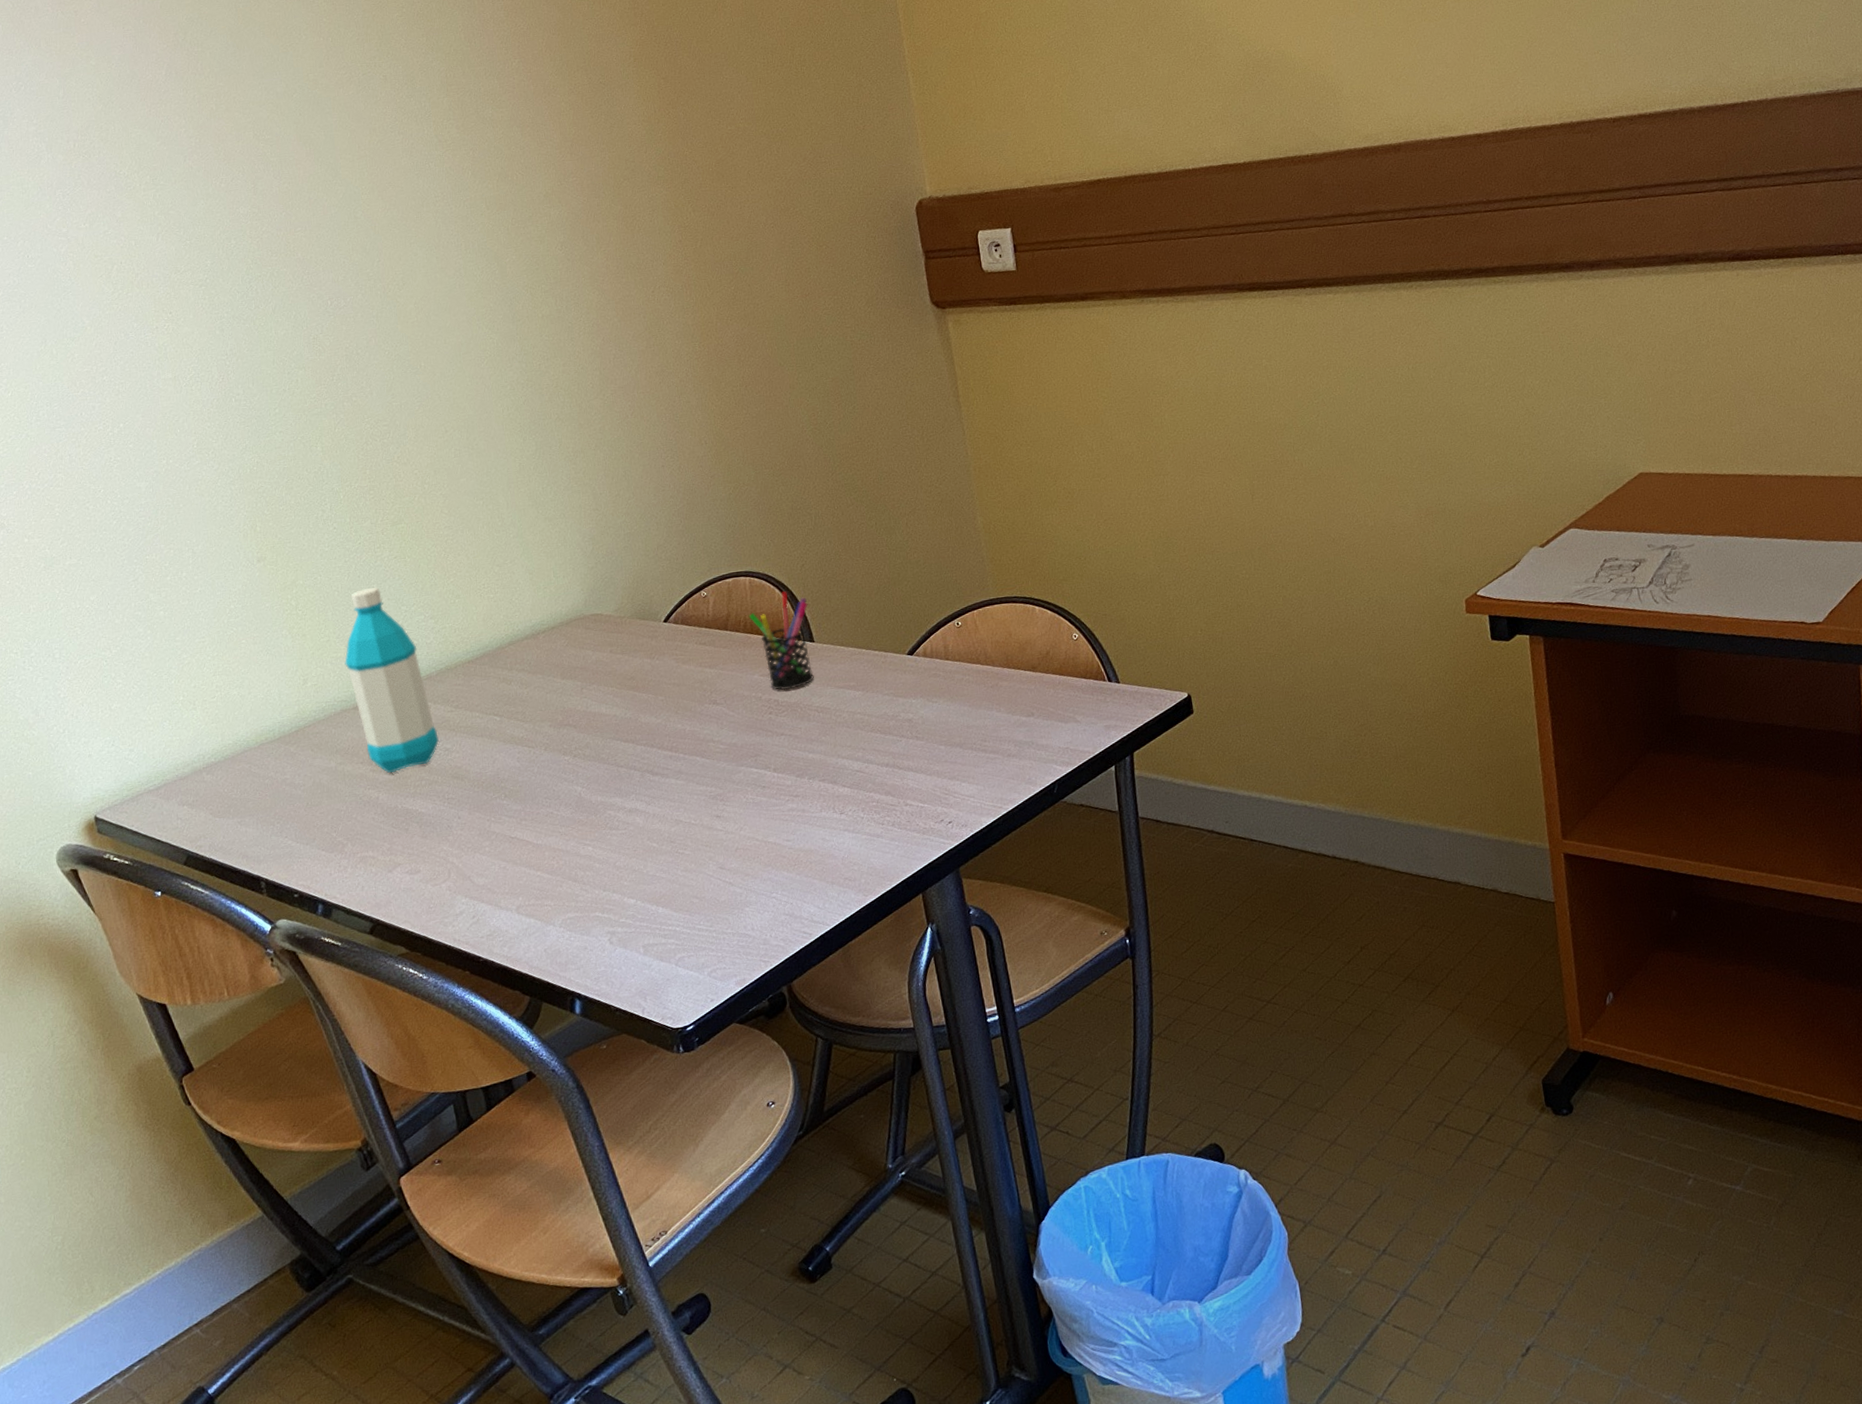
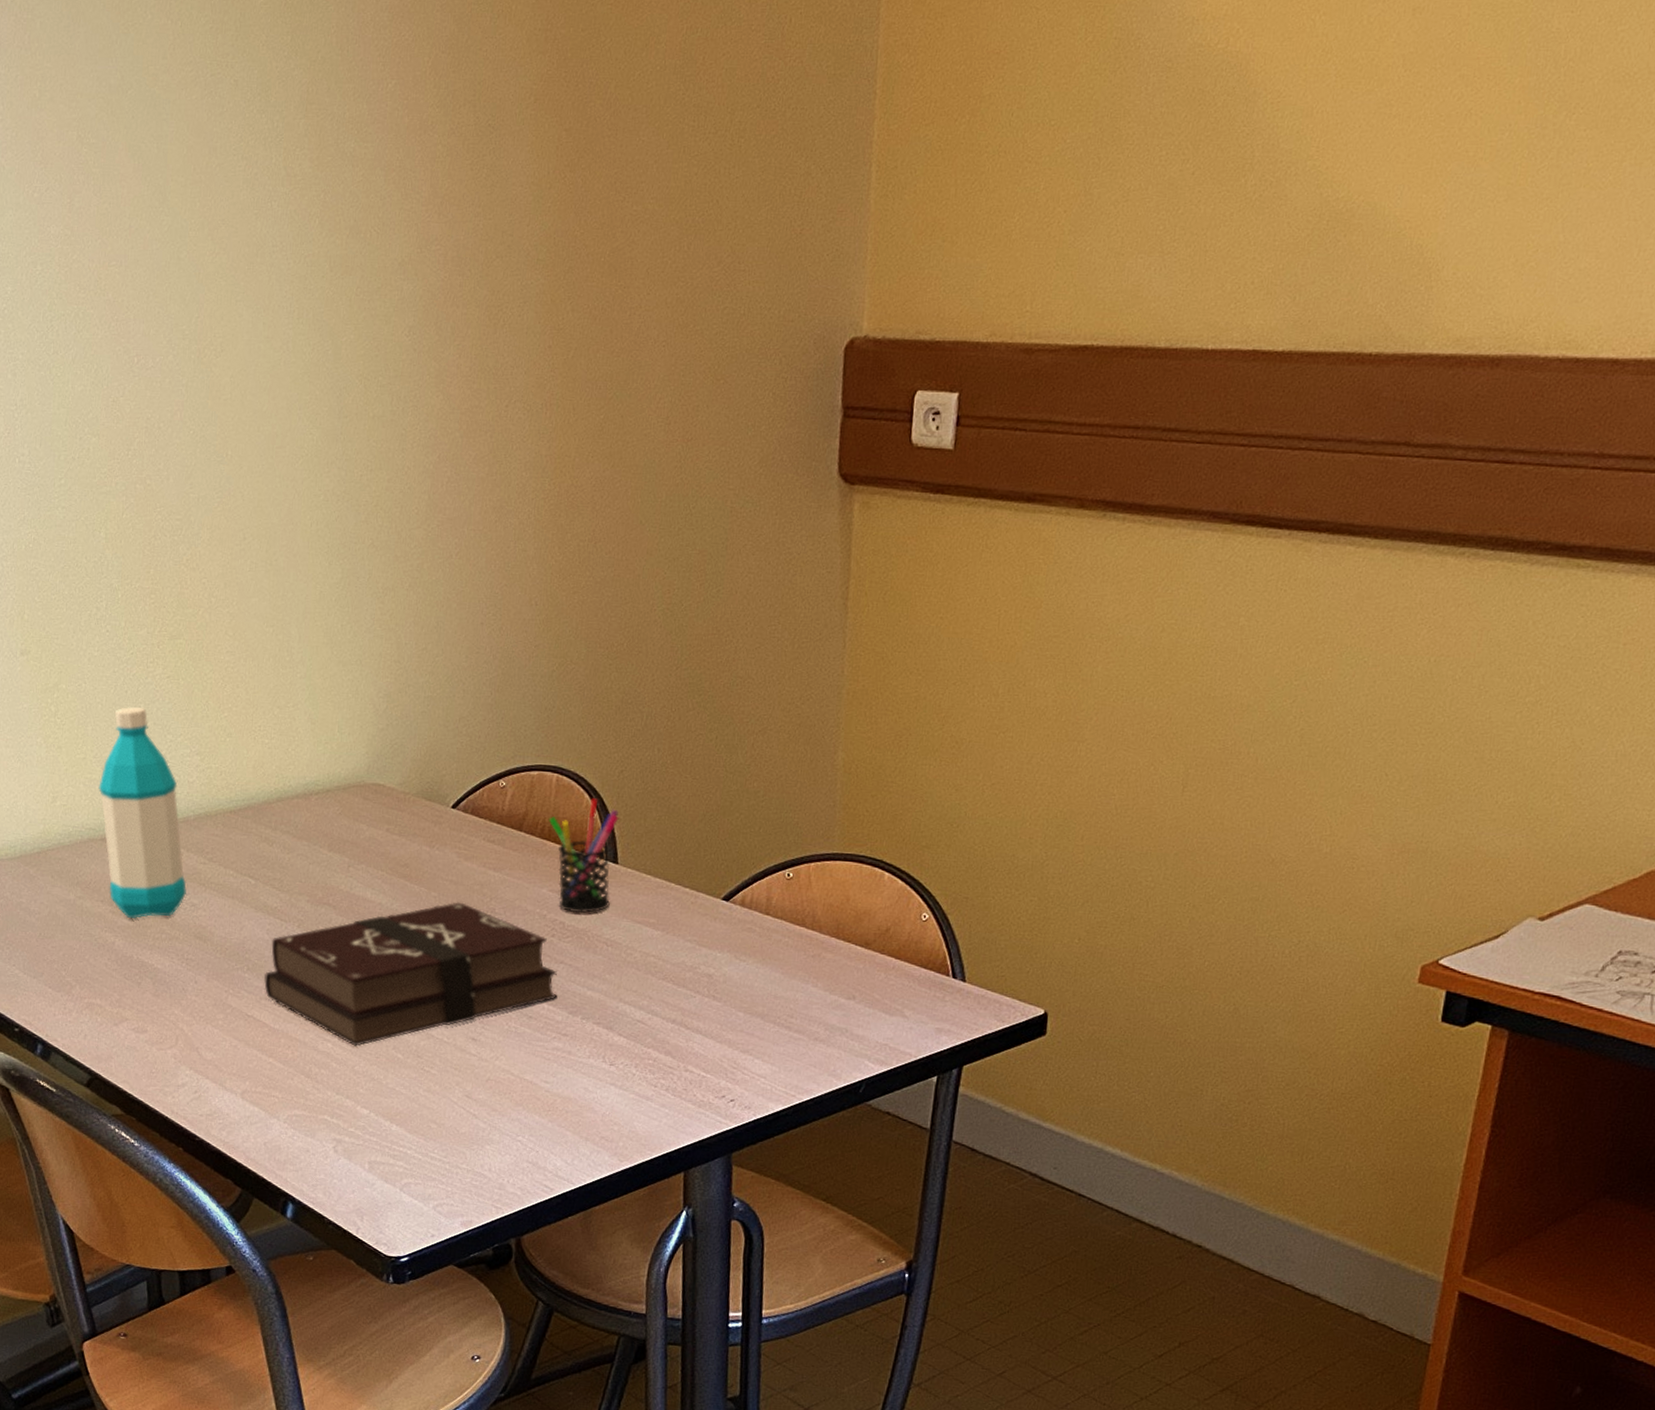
hardback book: none [521,700,784,845] -> present [264,902,558,1047]

